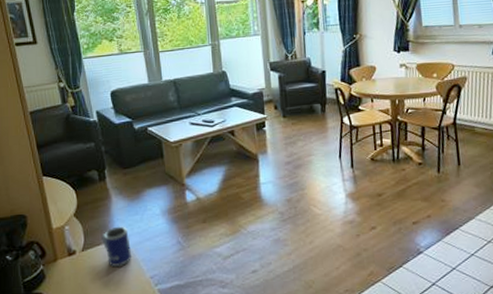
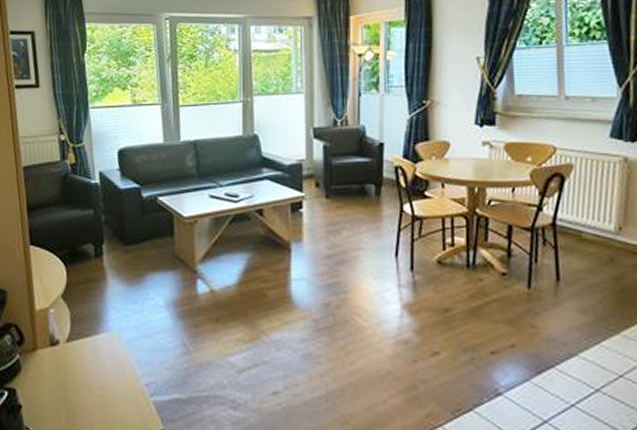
mug: present [102,226,132,267] -> none [91,315,126,368]

